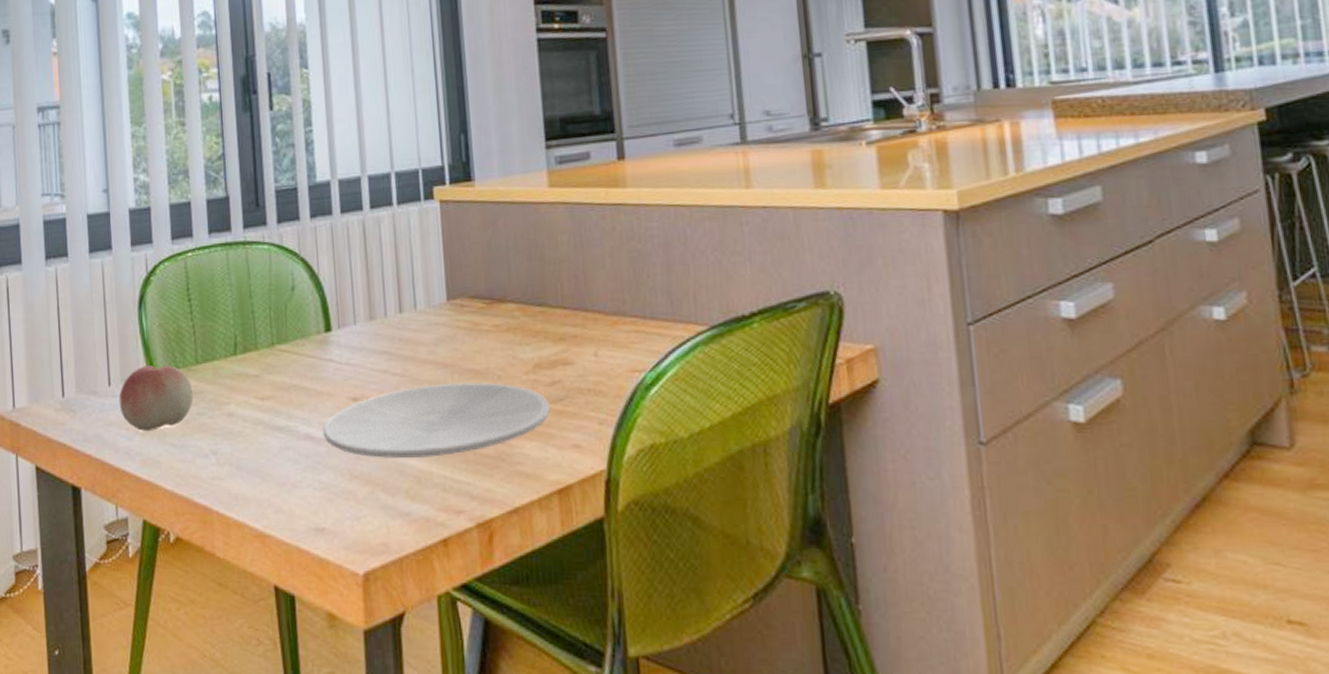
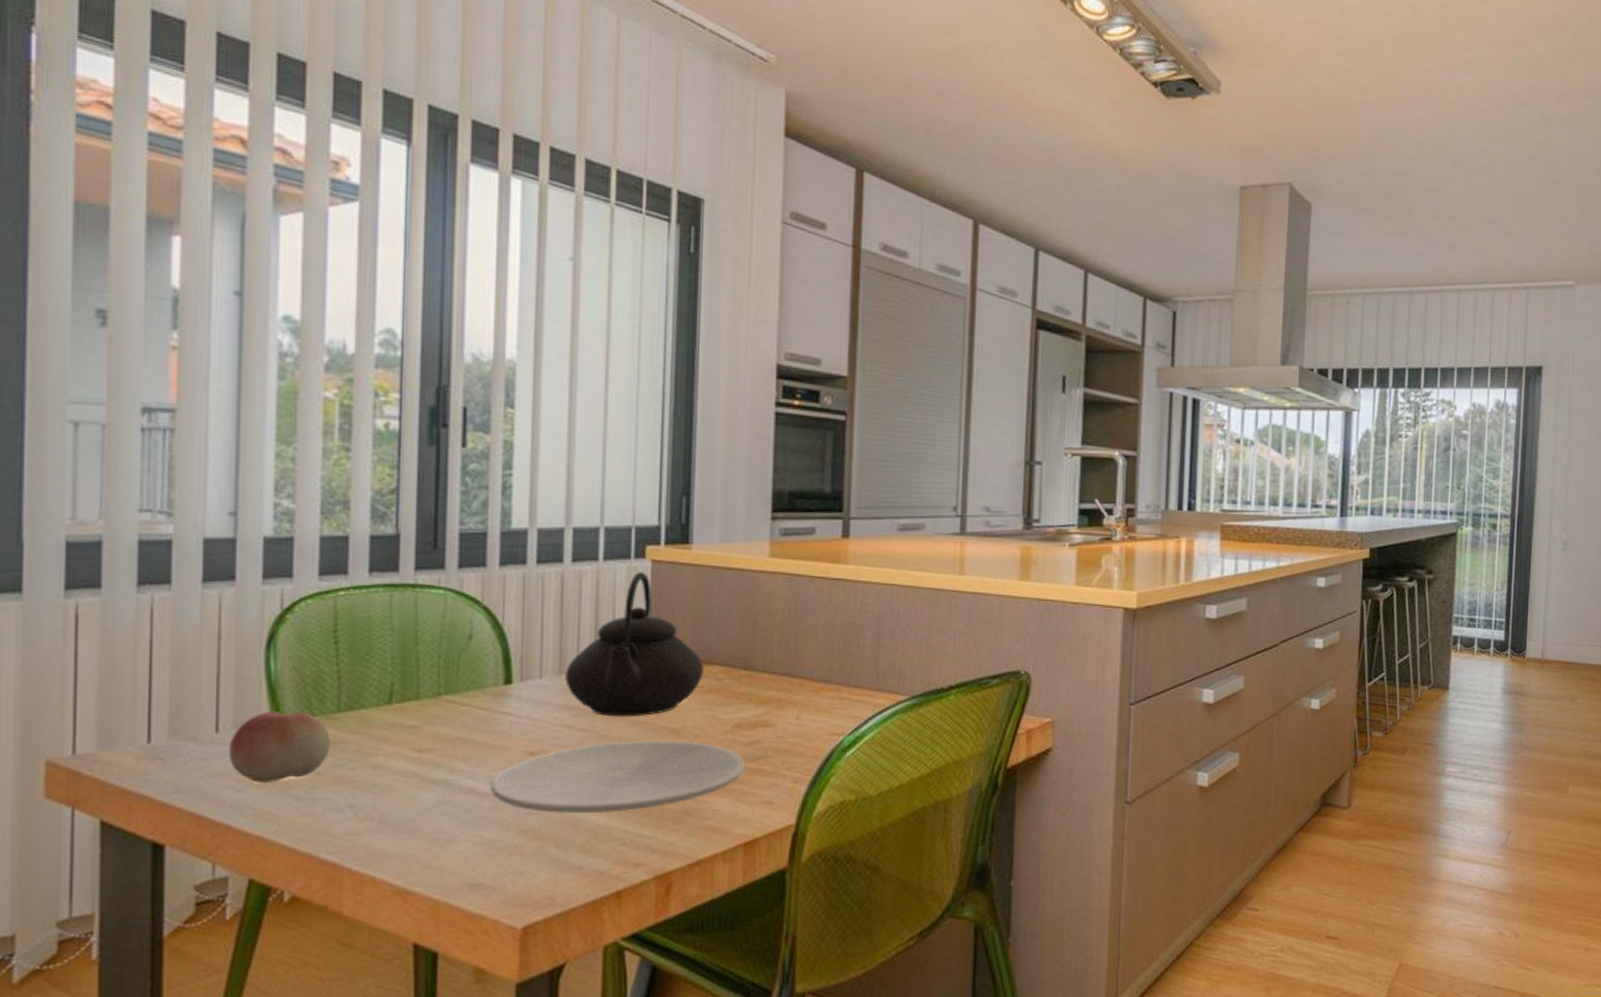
teapot: none [375,213,499,360] -> present [565,572,704,717]

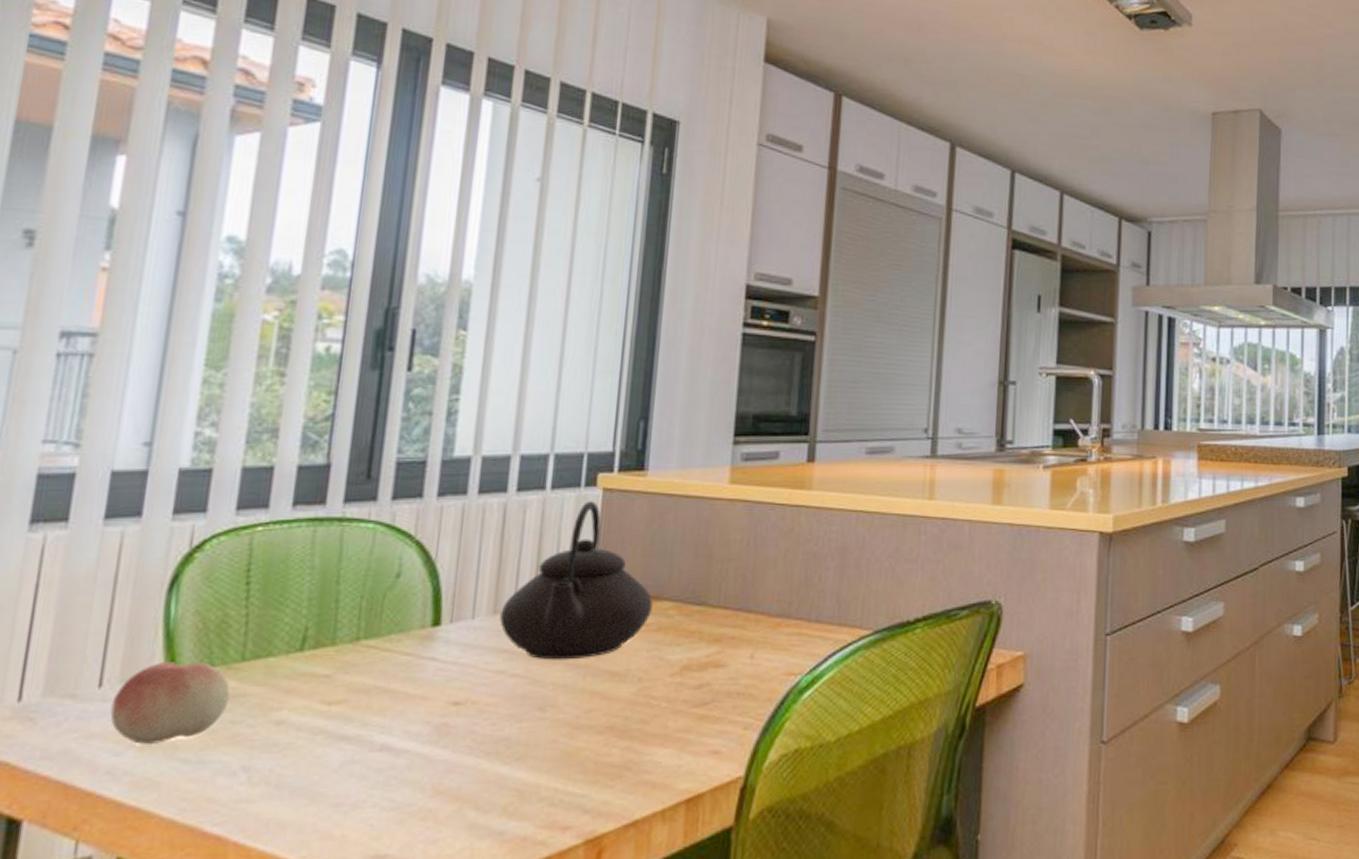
plate: present [490,741,745,814] -> none [406,685,692,771]

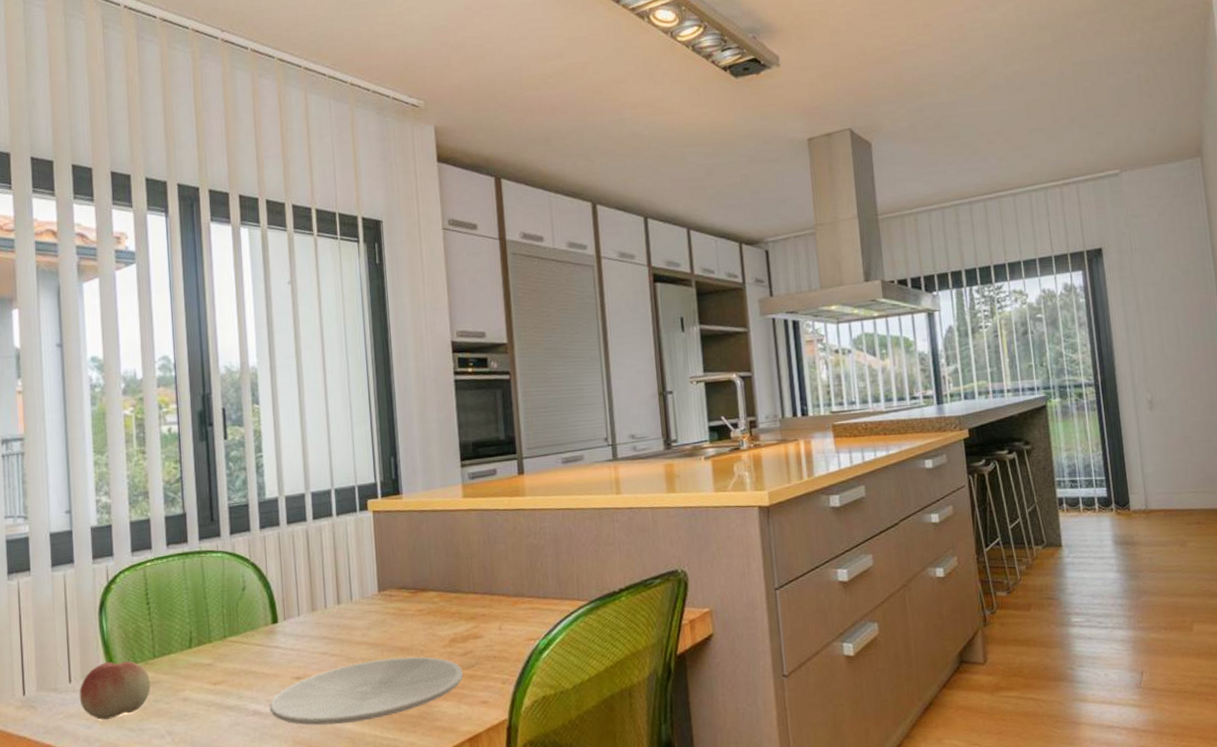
plate: none [406,685,692,771] -> present [269,656,463,725]
teapot: present [500,501,653,660] -> none [317,521,422,642]

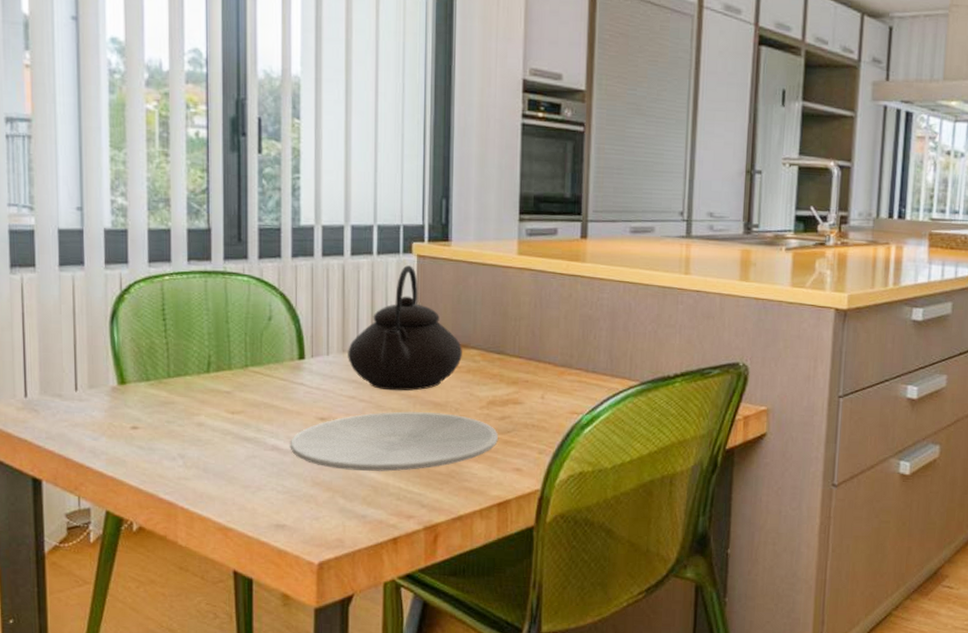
fruit: present [79,661,151,720] -> none [85,375,163,434]
teapot: none [317,521,422,642] -> present [348,265,462,391]

